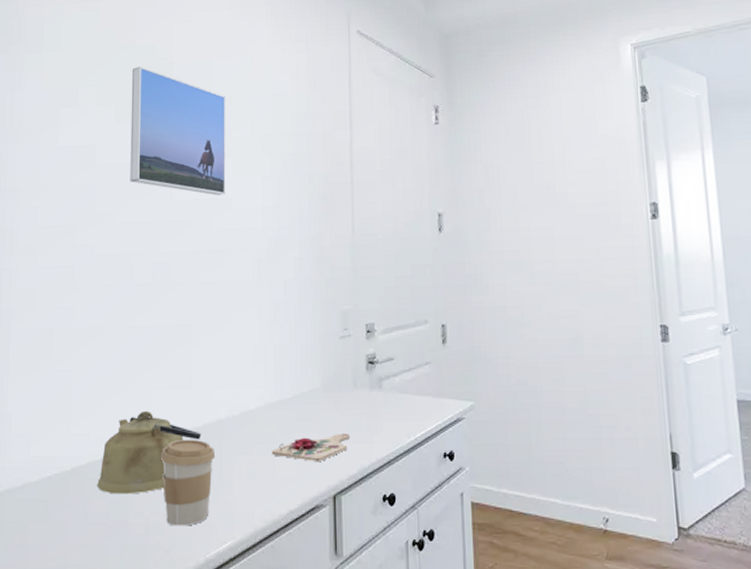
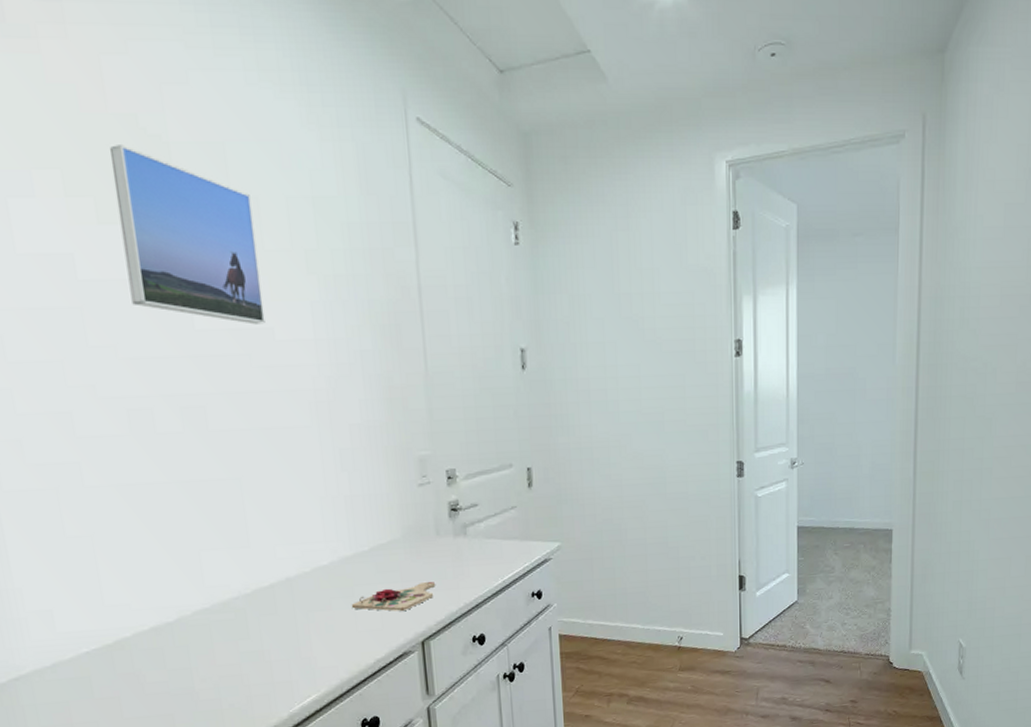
kettle: present [96,410,202,495] -> none [149,573,269,663]
coffee cup: present [160,439,216,526] -> none [223,599,289,687]

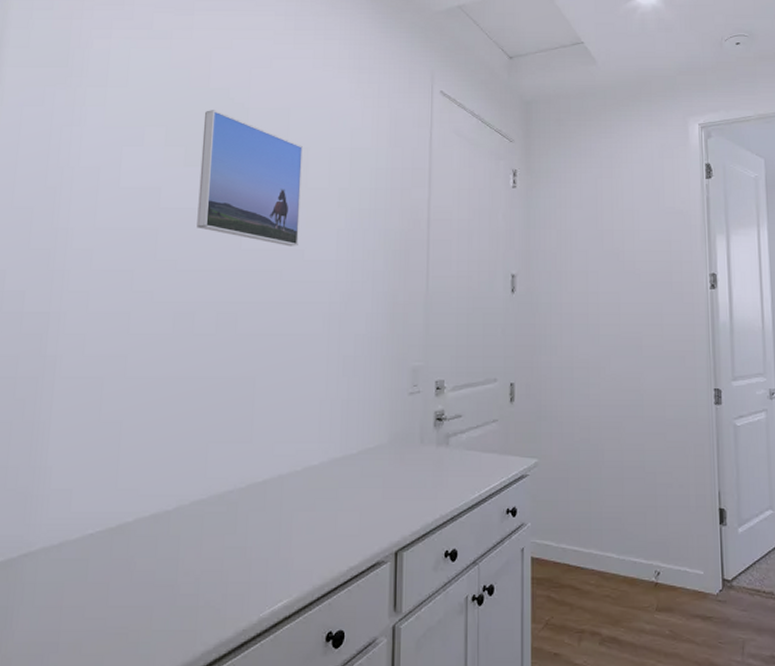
cutting board: present [351,581,435,611] -> none [333,489,414,517]

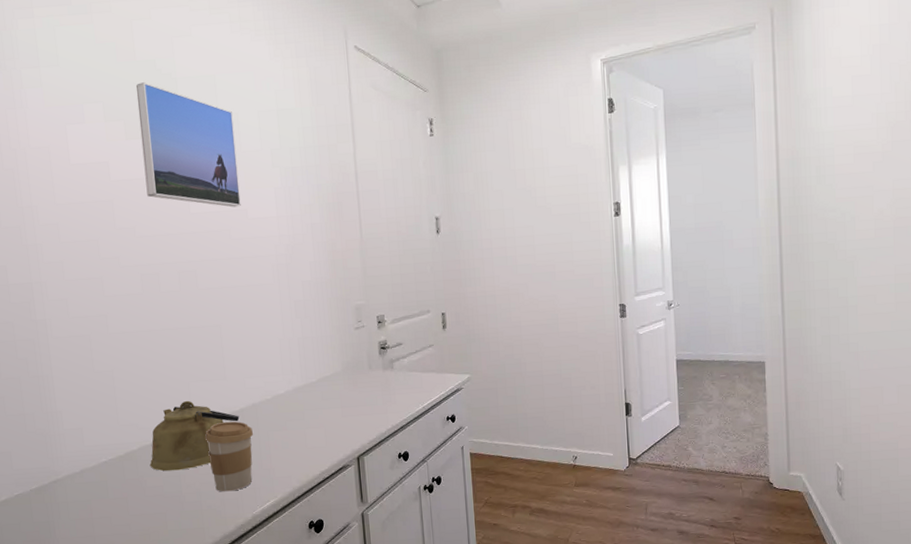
kettle: none [144,465,261,552] -> present [149,400,240,472]
coffee cup: none [215,494,275,585] -> present [204,421,254,492]

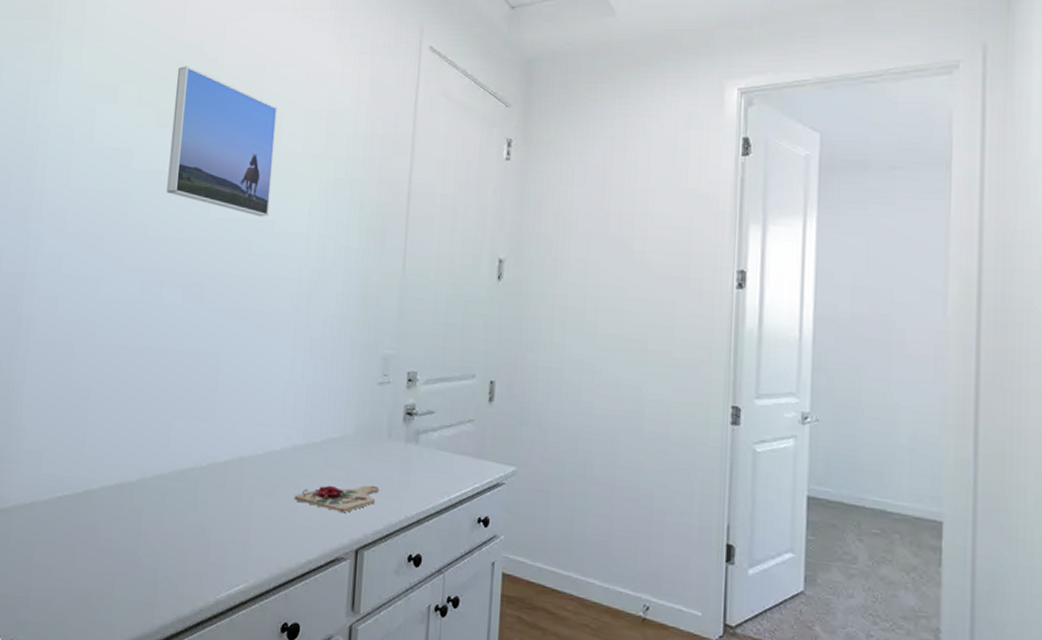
kettle: present [149,400,240,472] -> none [108,439,222,525]
coffee cup: present [204,421,254,492] -> none [176,473,235,564]
cutting board: none [302,407,368,432] -> present [294,485,379,512]

